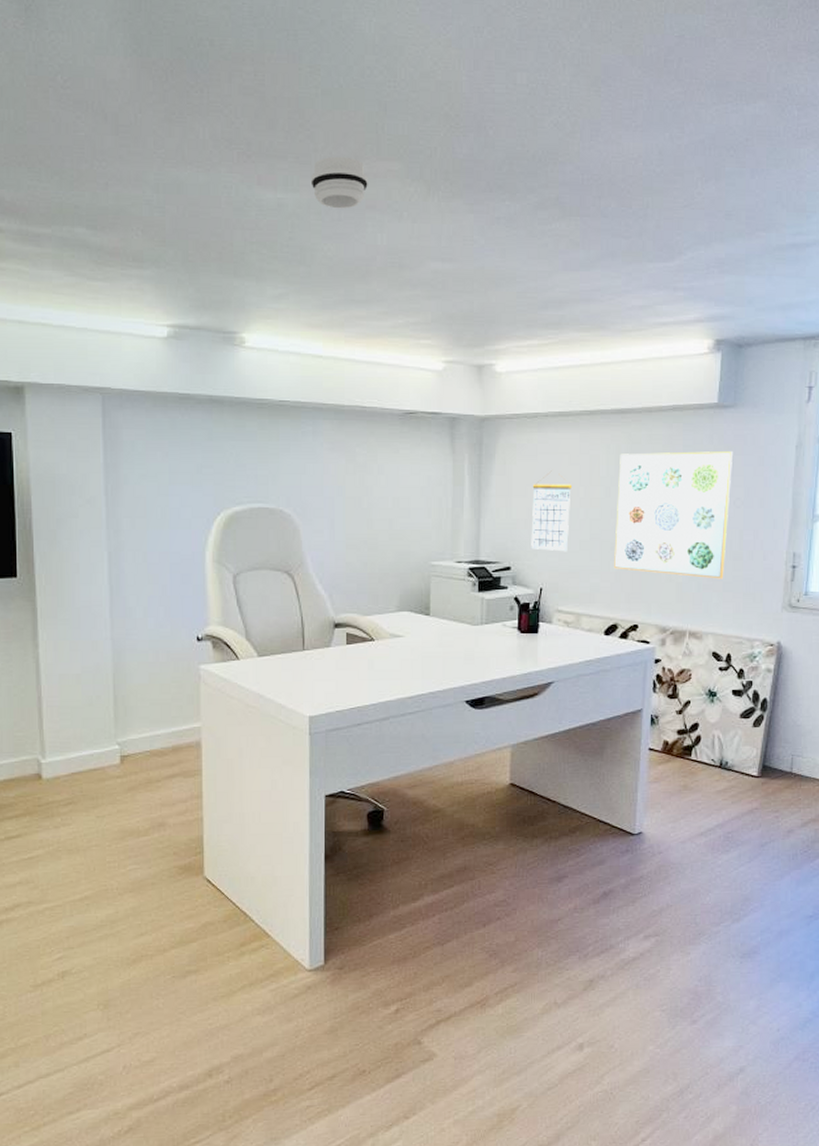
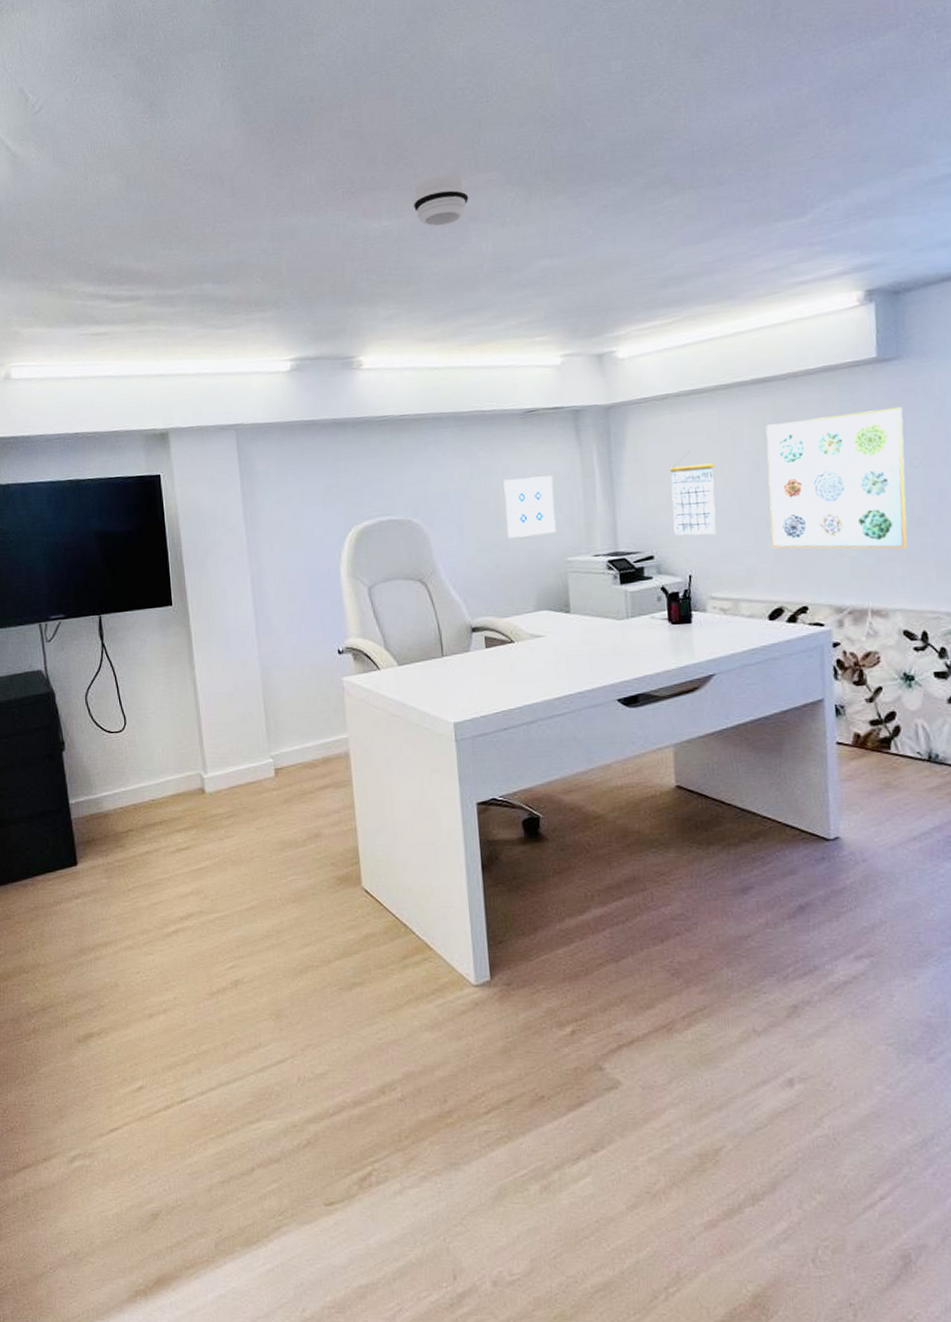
wall art: none [377,479,425,537] -> present [503,475,556,538]

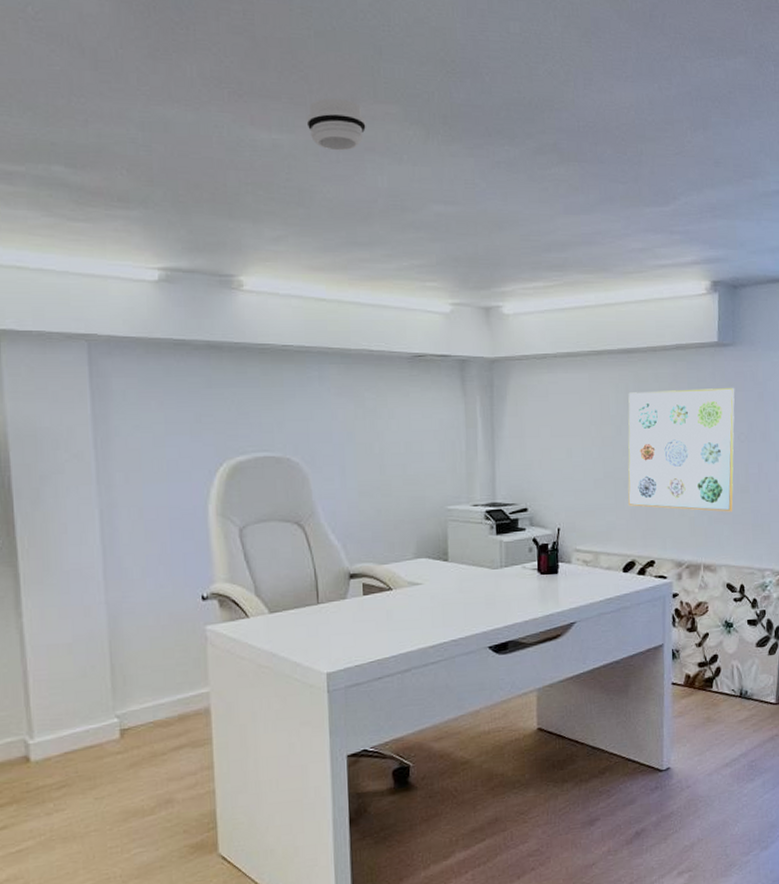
wall art: present [503,475,556,538] -> none [389,423,438,483]
calendar: present [669,451,716,536] -> none [545,411,583,491]

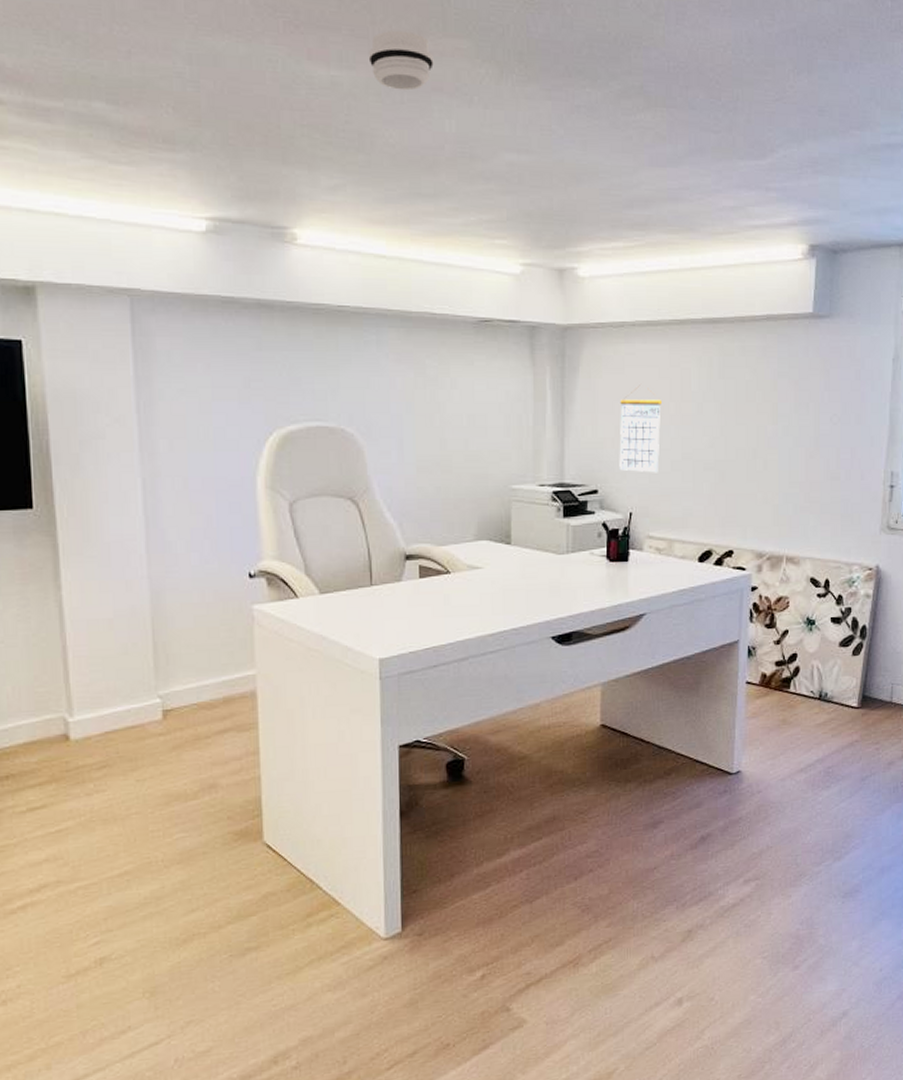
calendar: none [545,411,583,491] -> present [619,385,662,473]
wall art: present [628,388,735,512] -> none [707,364,830,501]

